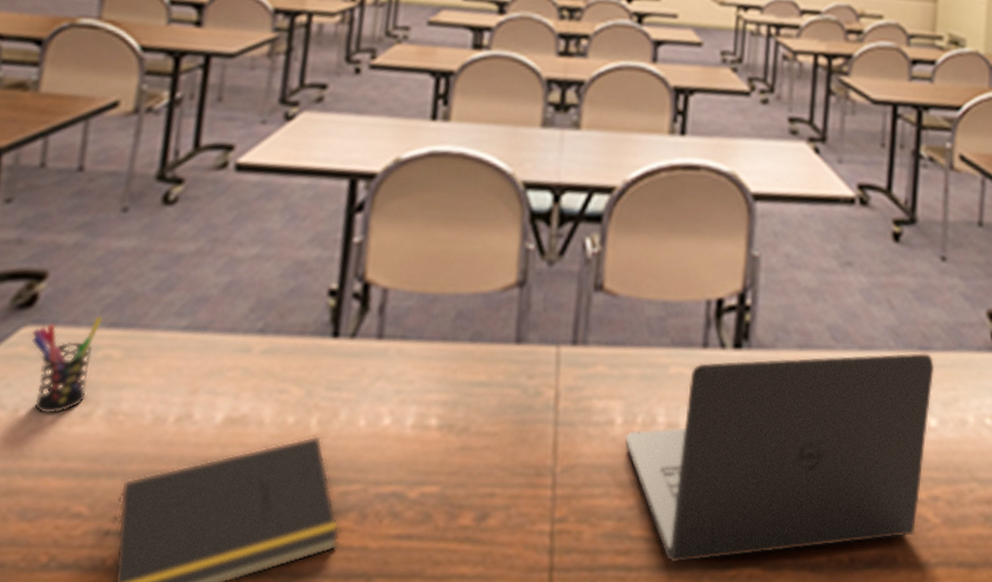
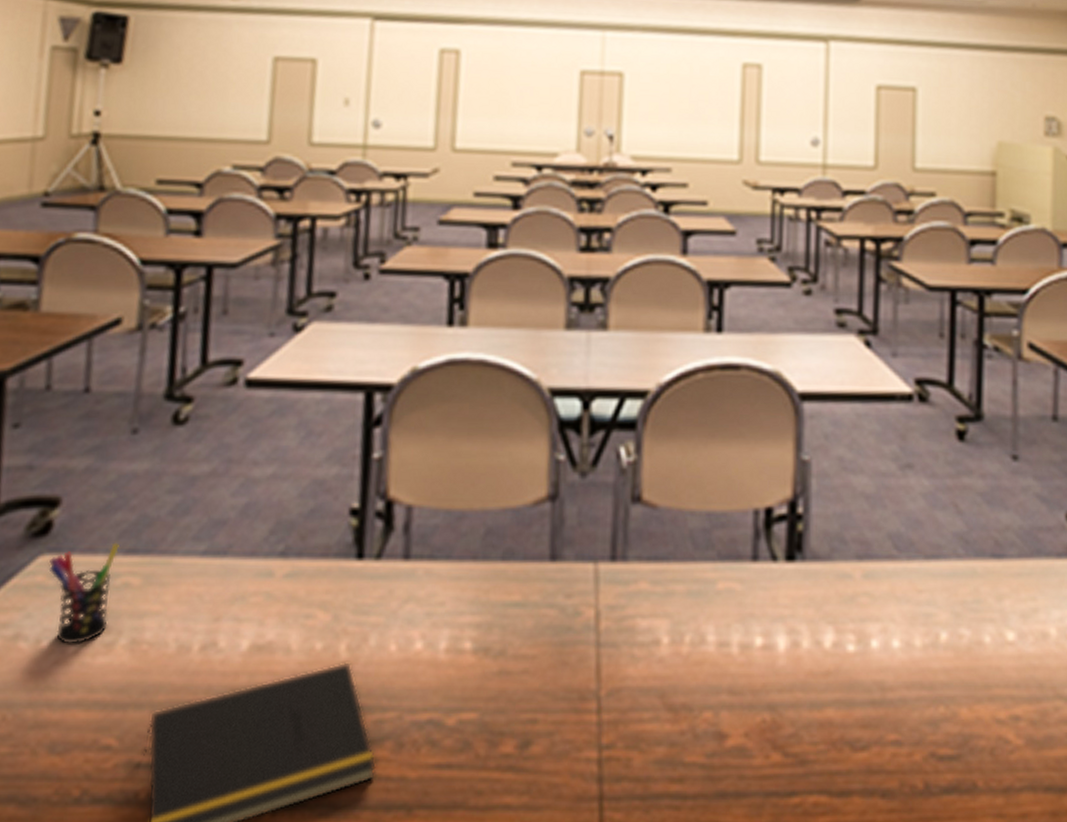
laptop: present [625,353,935,562] -> none [673,561,1010,789]

